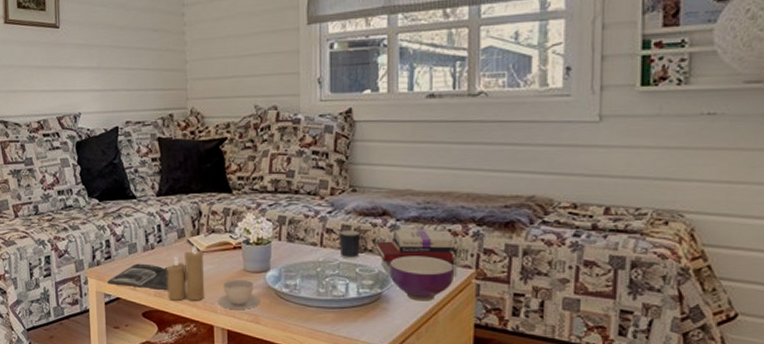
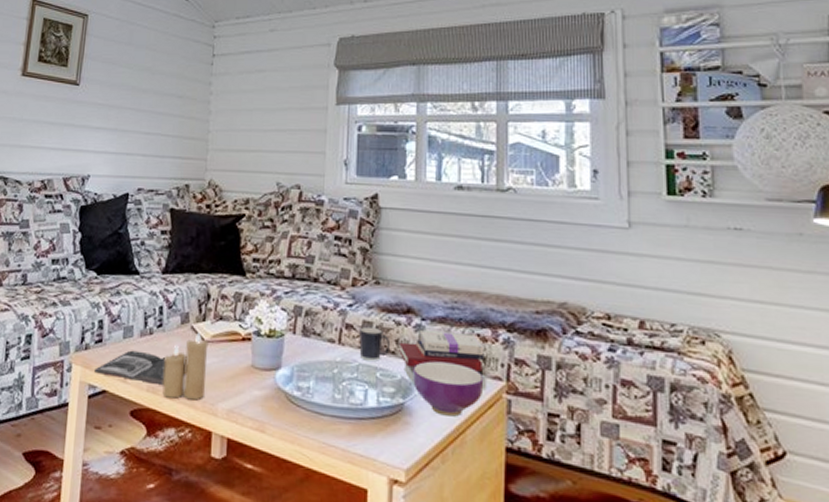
teacup: present [217,280,260,309] -> none [219,377,268,414]

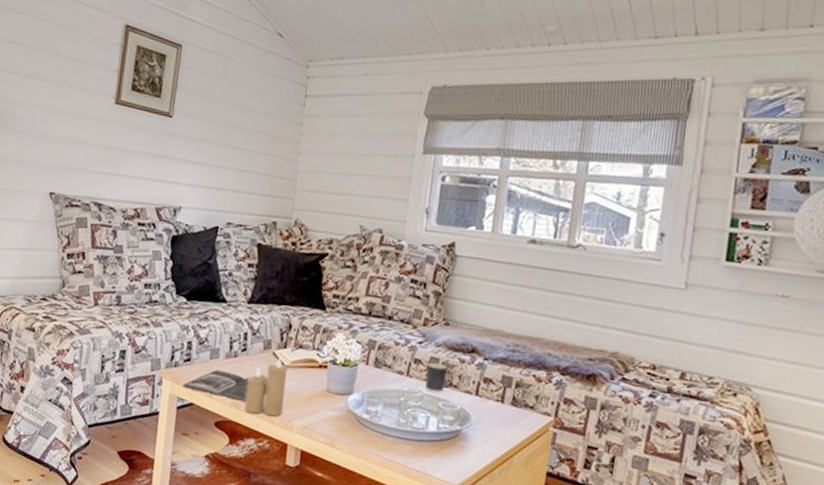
books: present [399,330,487,391] -> none [461,368,538,424]
bowl: present [413,361,484,417] -> none [471,395,535,444]

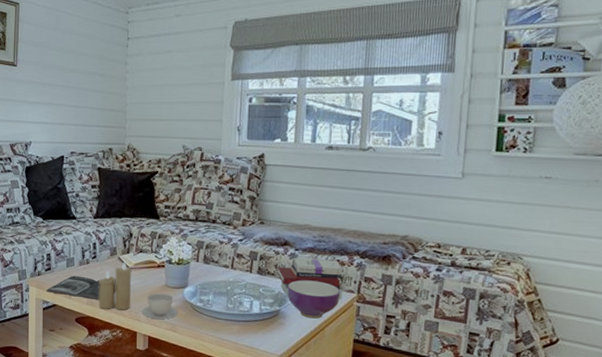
teacup: none [295,398,339,431] -> present [141,293,178,319]
mug: present [425,362,453,393] -> none [247,255,270,281]
books: none [461,368,538,424] -> present [277,258,343,300]
bowl: none [471,395,535,444] -> present [287,280,341,319]

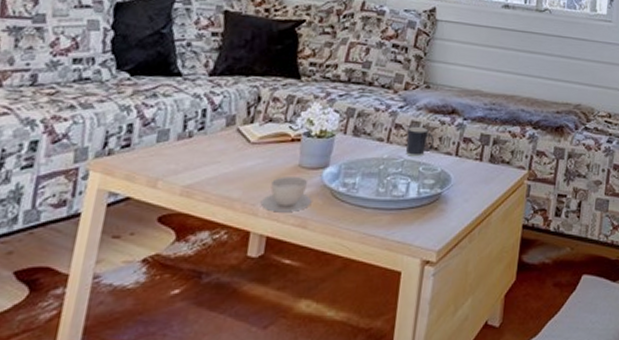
magazine: present [46,275,116,300] -> none [117,154,229,188]
candle: present [99,262,132,310] -> none [198,134,255,202]
mug: none [247,255,270,281] -> present [405,126,434,157]
books: present [277,258,343,300] -> none [441,129,514,178]
bowl: present [287,280,341,319] -> none [451,155,511,202]

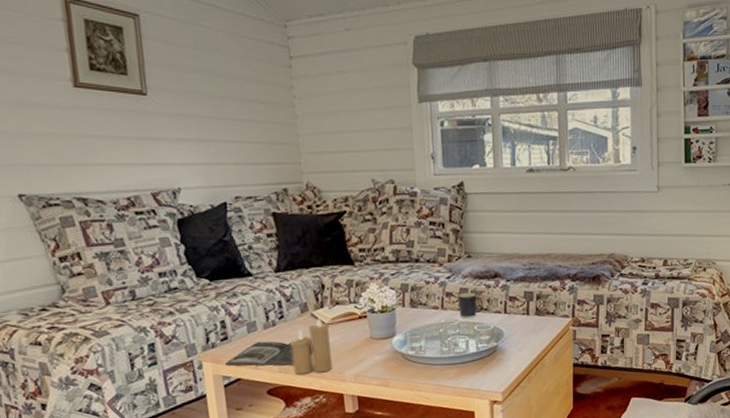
magazine: none [117,154,229,188] -> present [225,341,313,366]
candle: none [198,134,255,202] -> present [291,317,332,375]
teacup: present [260,177,312,212] -> none [346,347,388,376]

